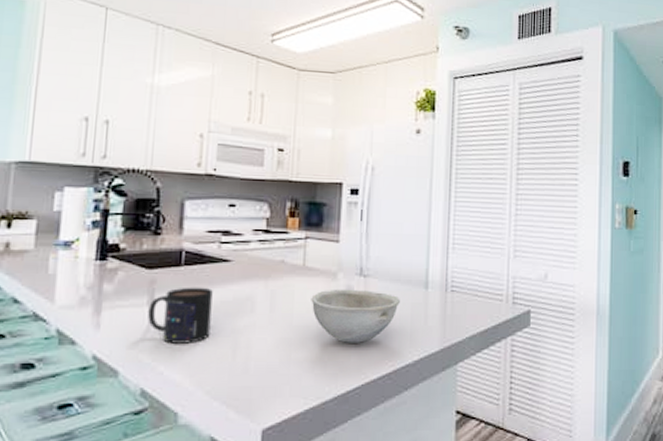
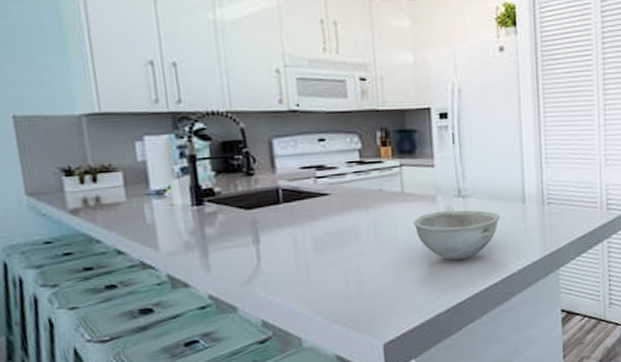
mug: present [148,287,213,344] -> none [255,221,320,277]

